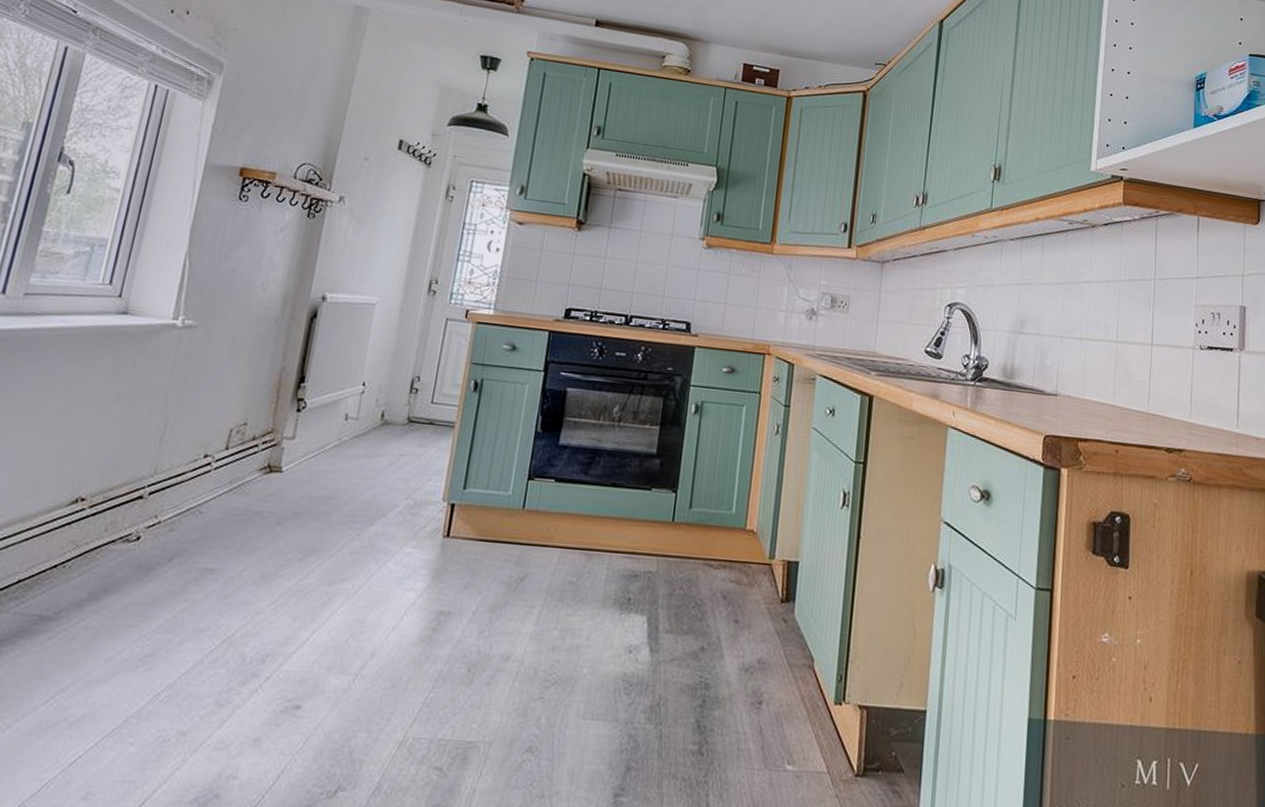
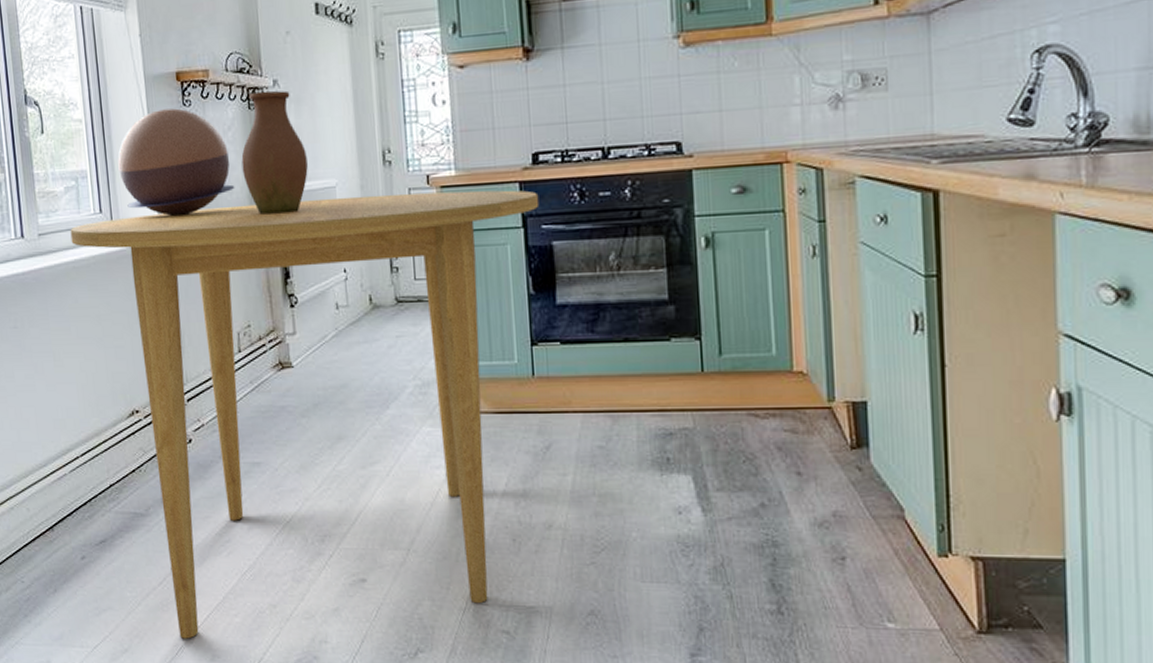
dining table: none [50,292,564,772] -> present [70,190,540,639]
decorative bowl: none [144,198,274,303] -> present [117,108,235,216]
vase: none [283,203,356,321] -> present [241,90,308,215]

